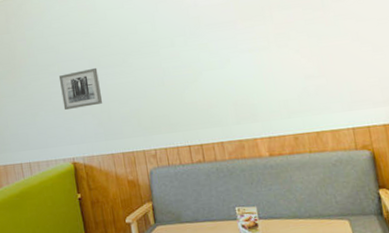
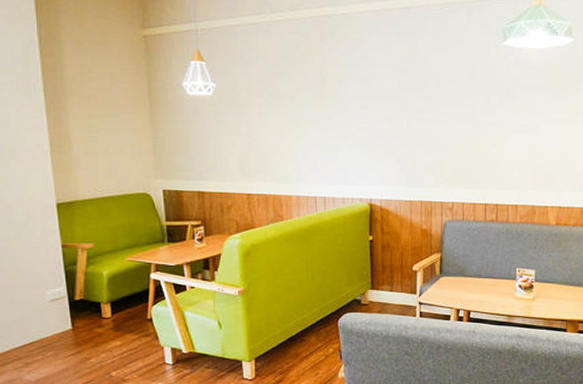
wall art: present [58,67,102,110] -> none [368,109,410,149]

